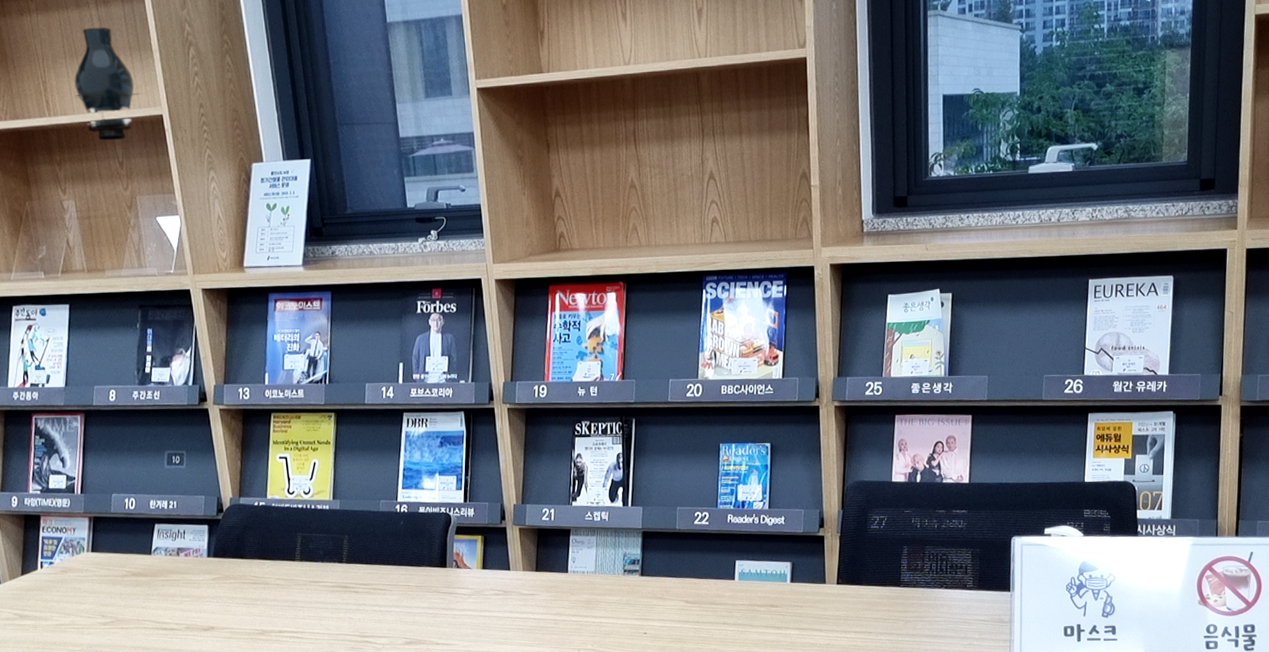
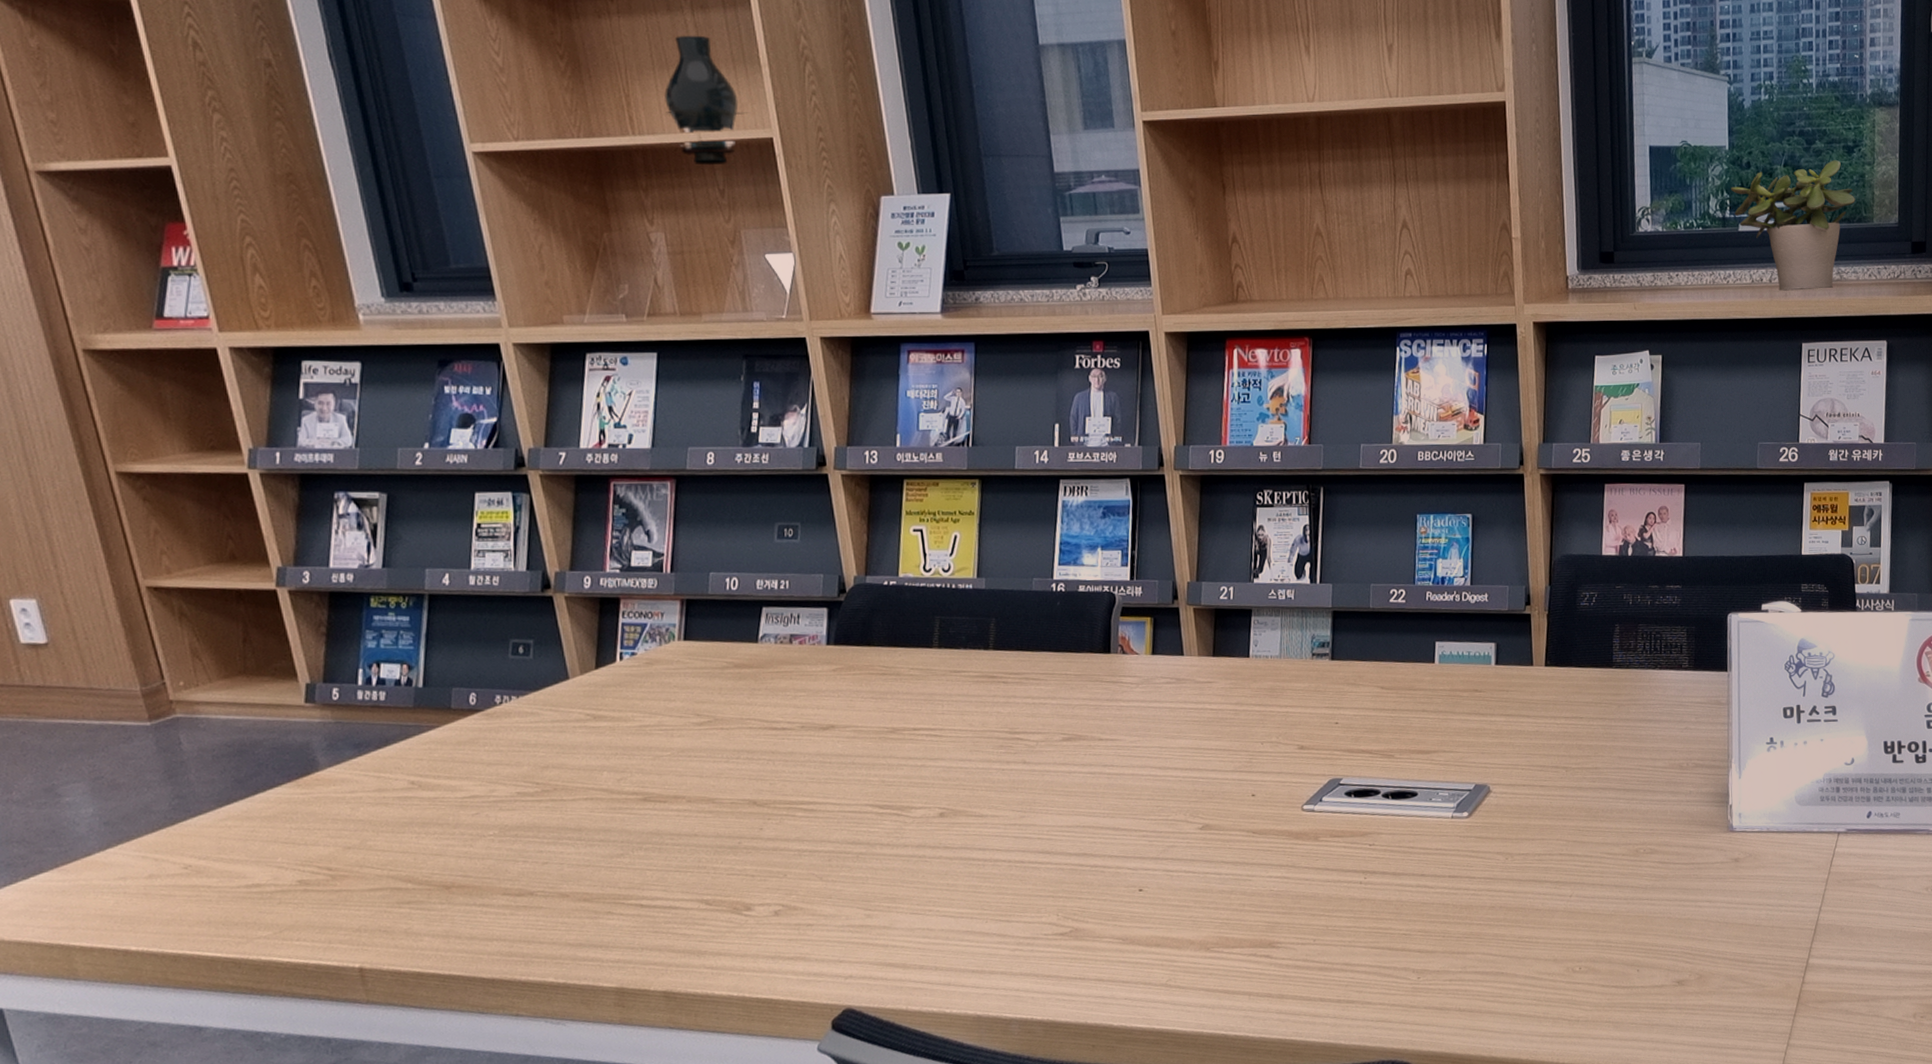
potted plant: none [1021,102,1145,230] -> present [1731,160,1855,291]

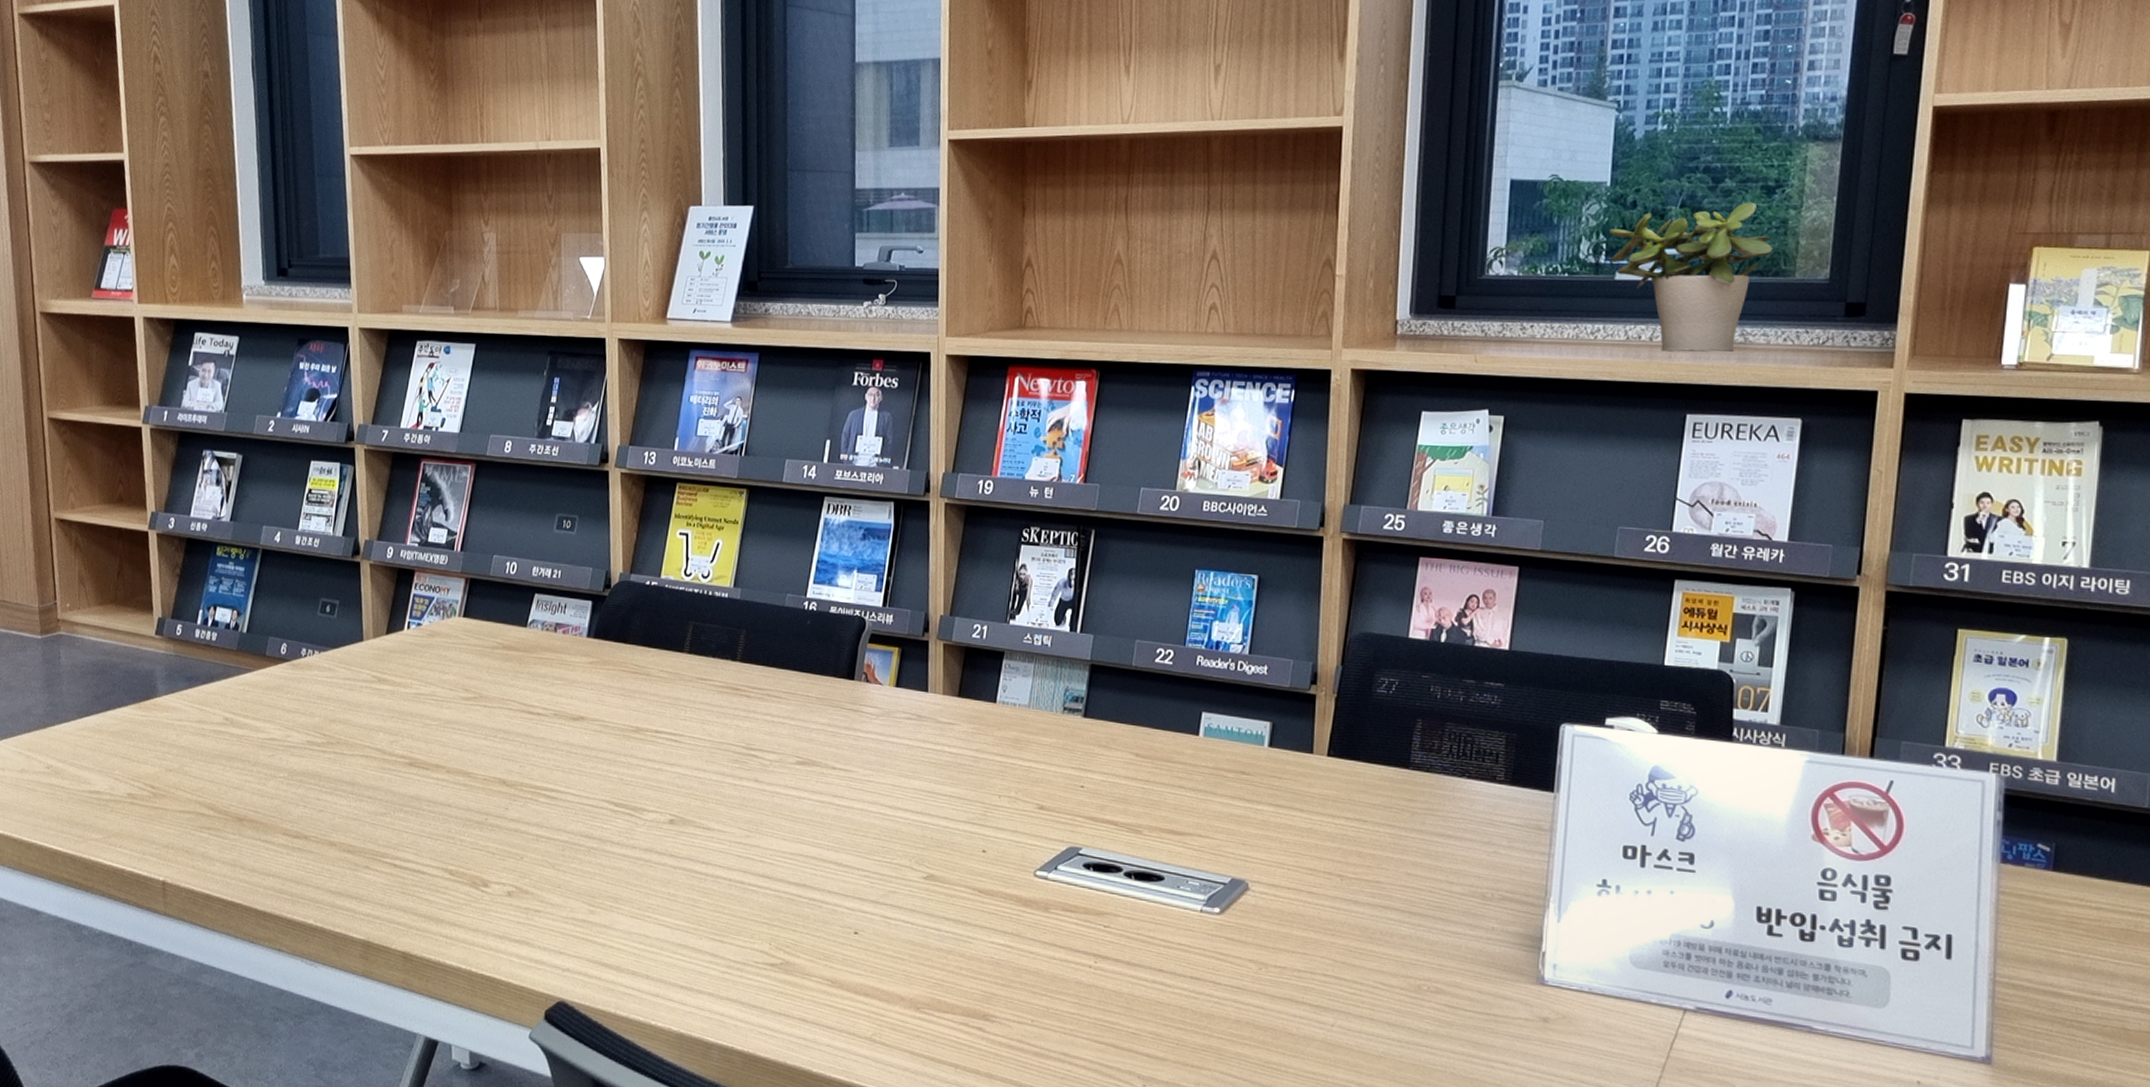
vase: present [664,35,739,166] -> none [512,52,575,173]

